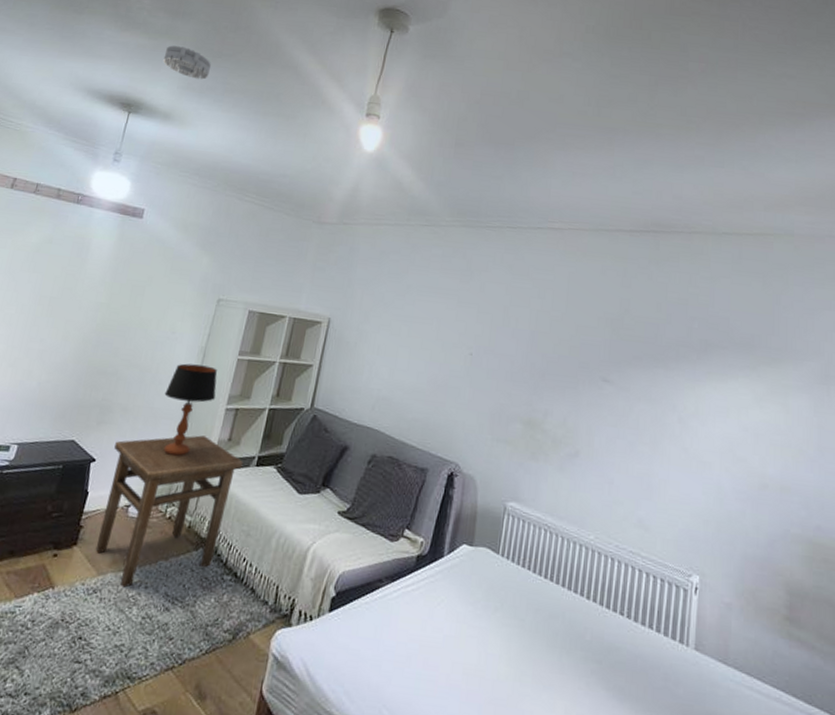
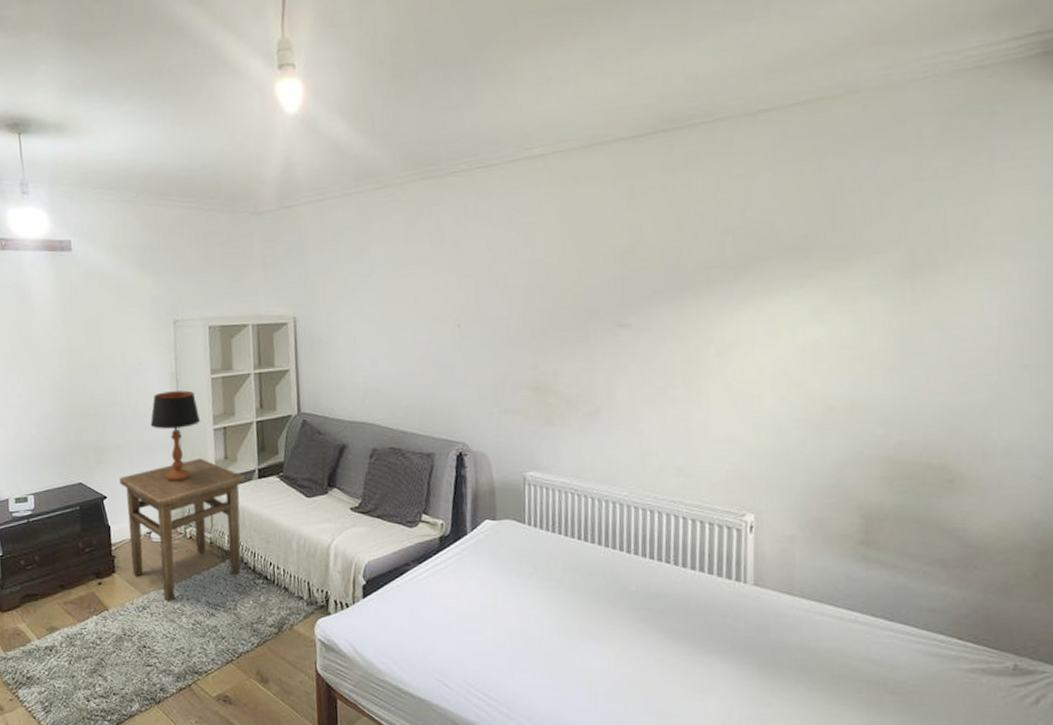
smoke detector: present [163,45,212,80] -> none [32,36,88,74]

